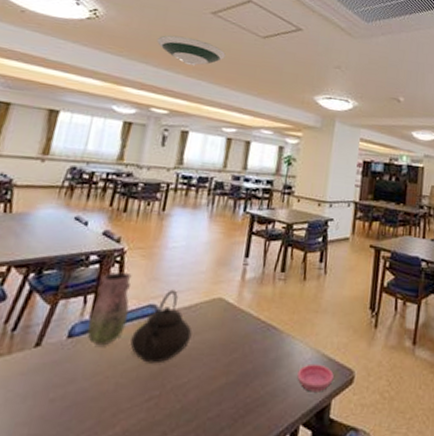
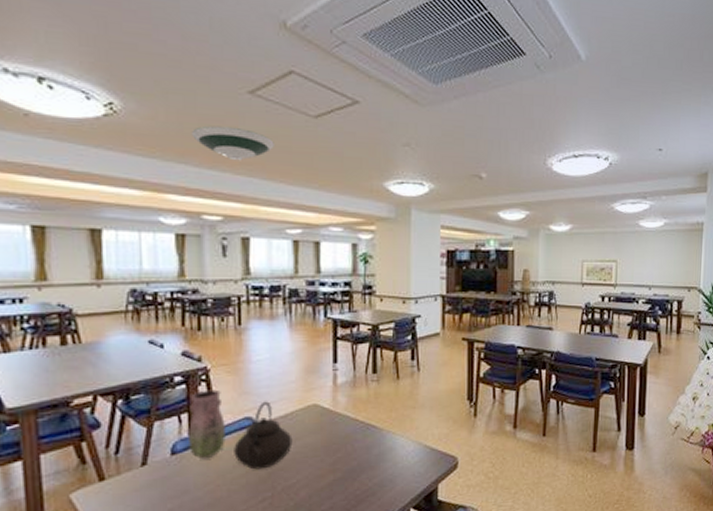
saucer: present [297,363,334,392] -> none [402,454,438,480]

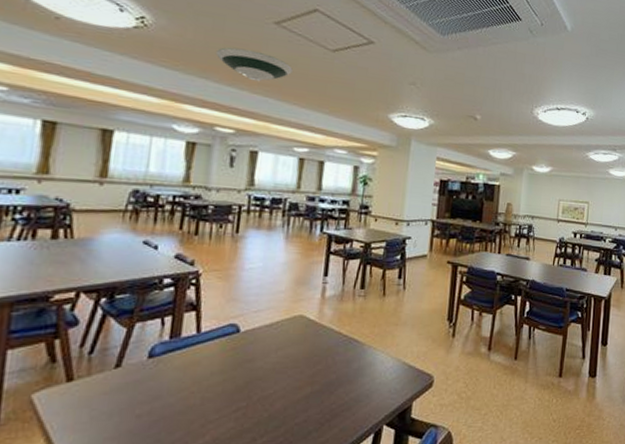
vase: present [187,389,225,459] -> none [167,294,209,364]
teapot: present [234,401,293,470] -> none [213,309,275,378]

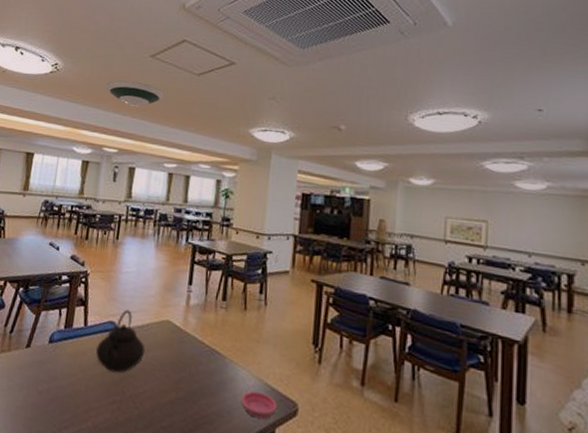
teapot: none [213,309,275,378] -> present [96,309,145,373]
saucer: none [379,371,414,396] -> present [241,391,277,420]

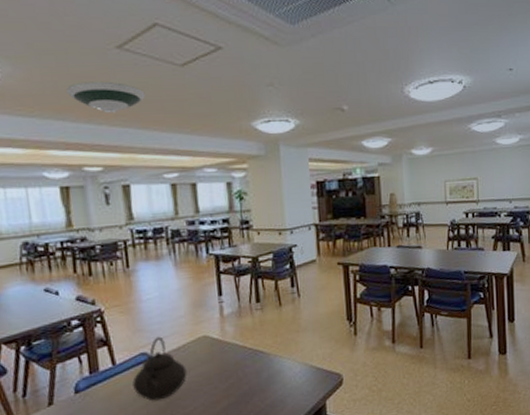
saucer: present [241,391,277,420] -> none [291,374,324,398]

